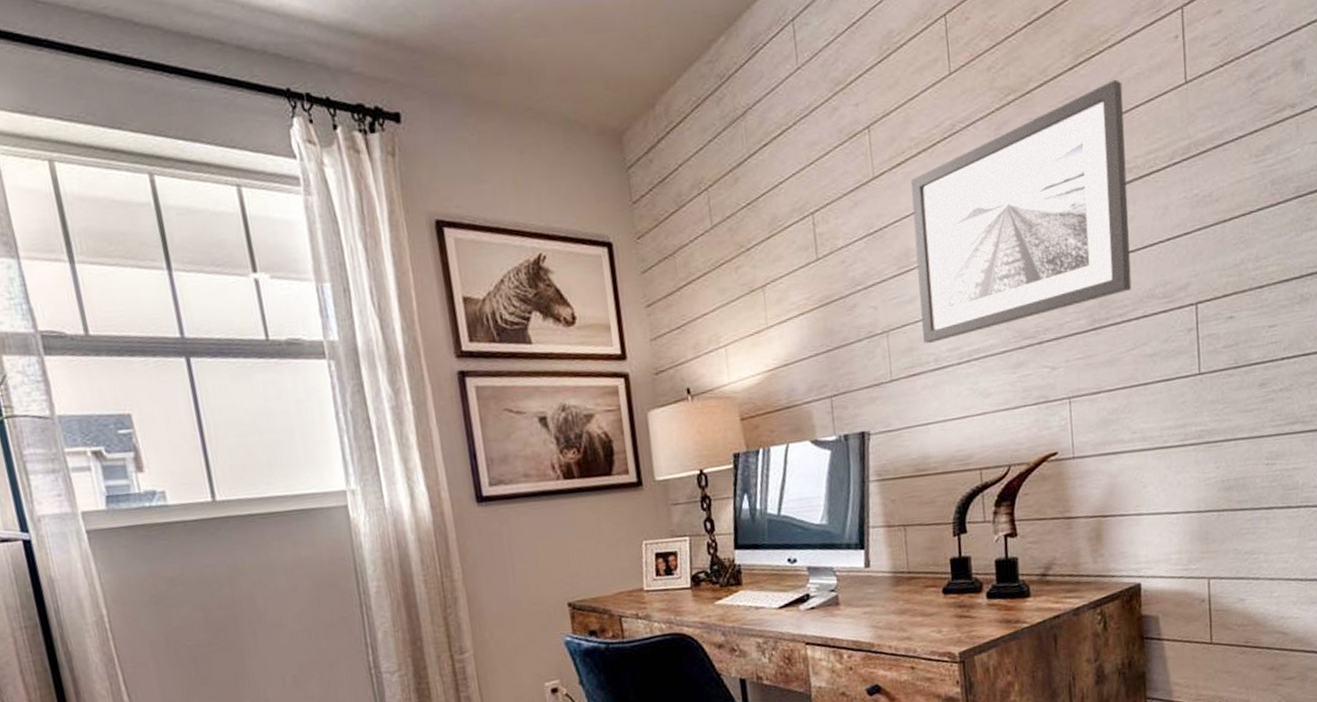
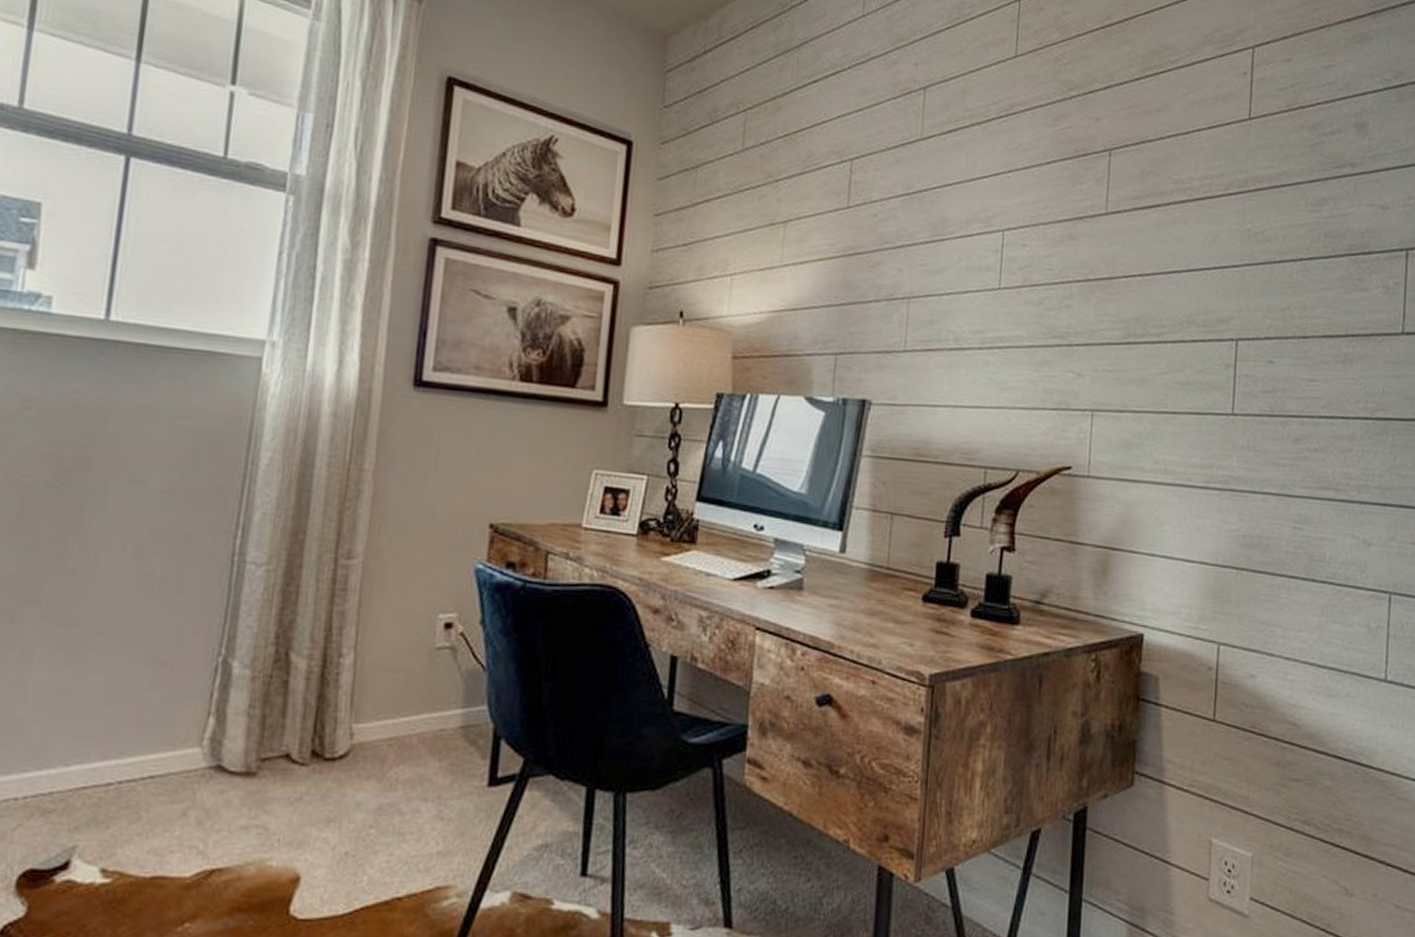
wall art: present [910,79,1132,343] -> none [946,99,1187,321]

